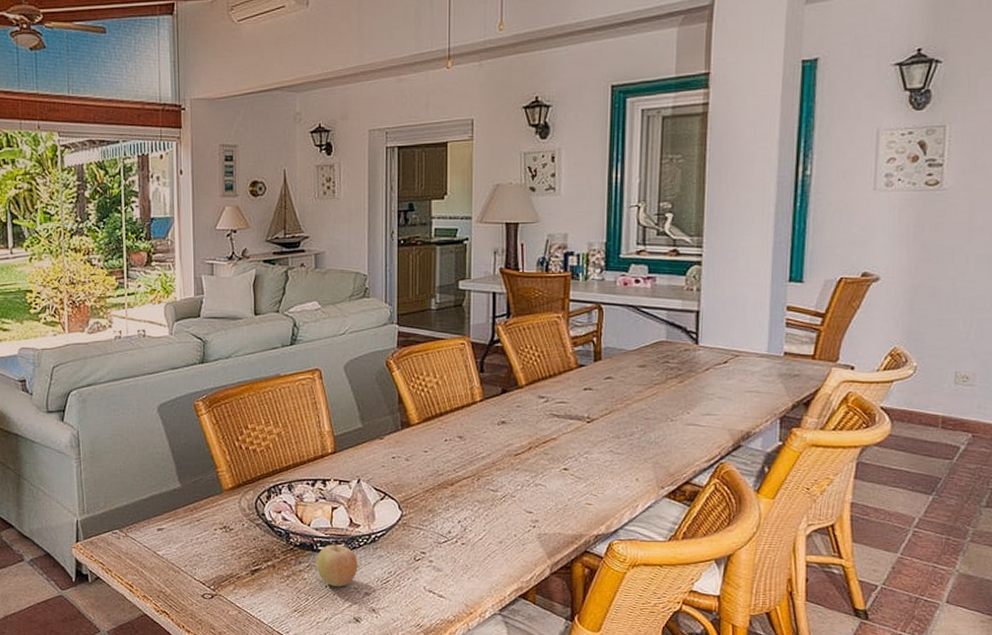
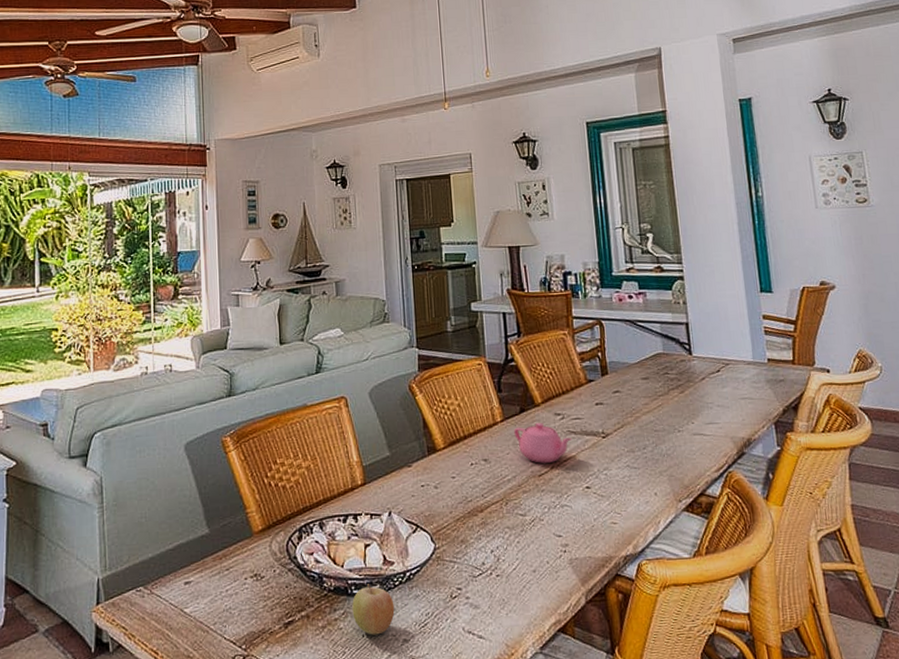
teapot: none [493,403,554,443] -> present [514,422,572,463]

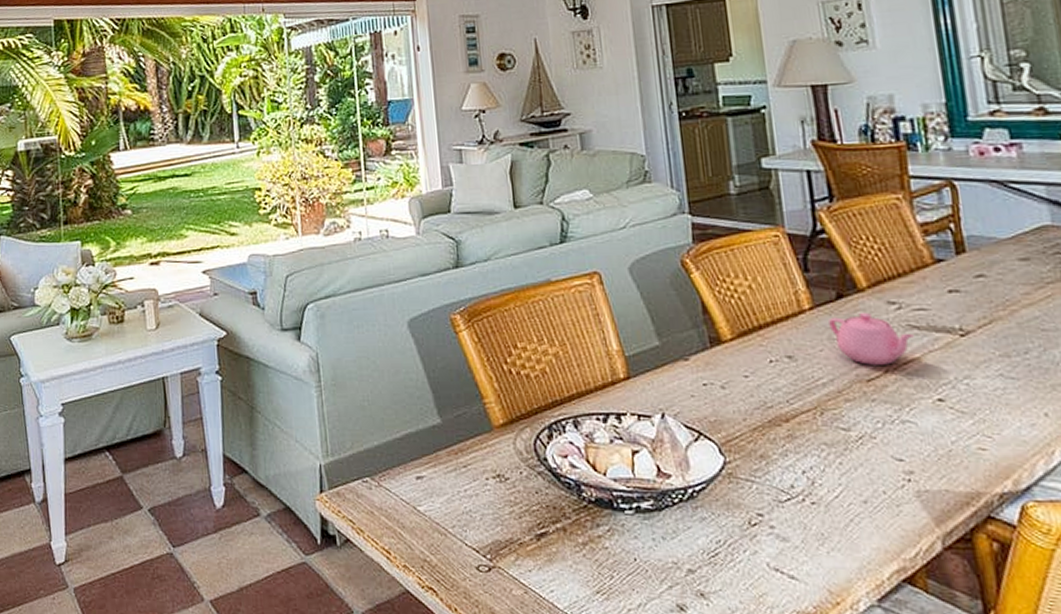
fruit: present [352,584,395,635] -> none [619,498,675,560]

